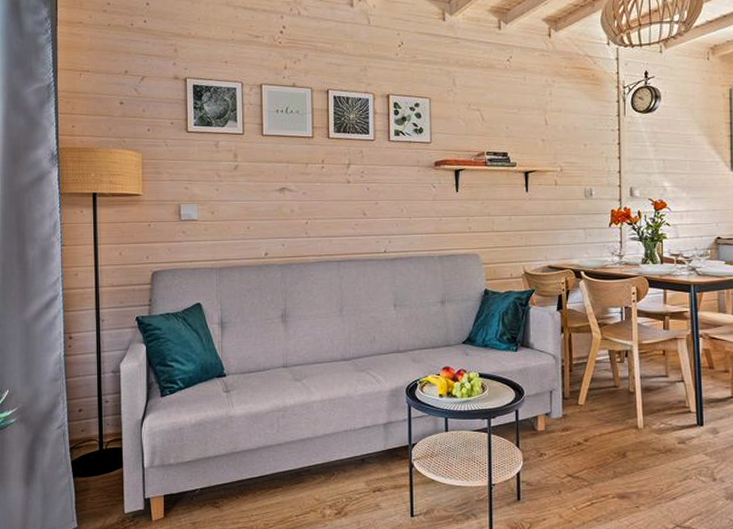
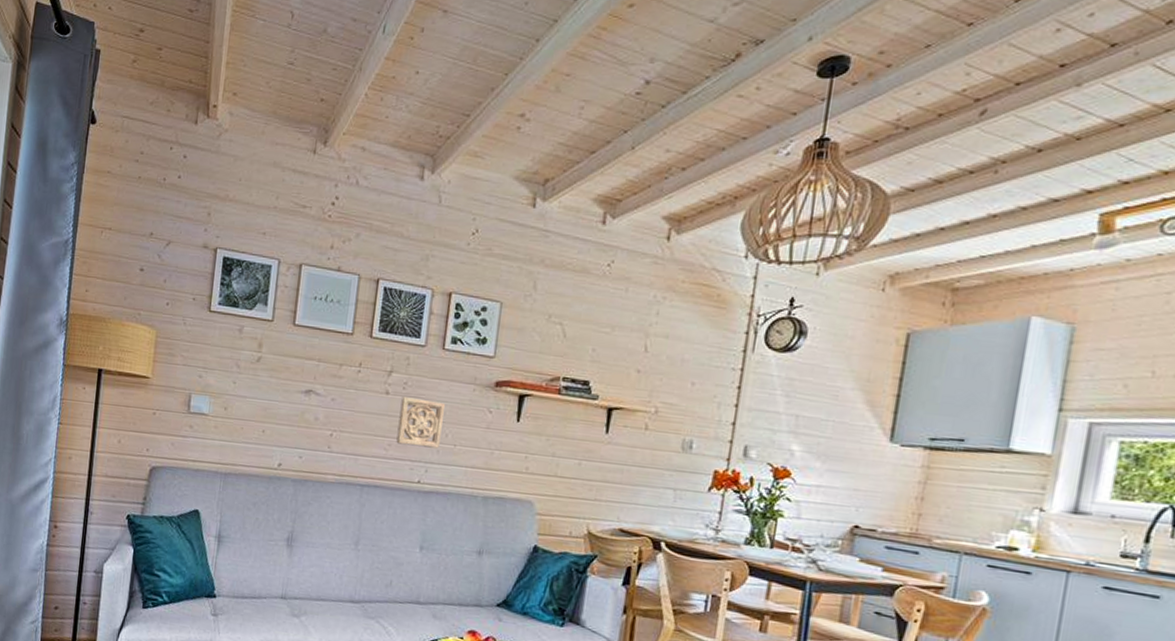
wall ornament: none [361,183,397,223] -> present [396,397,445,449]

